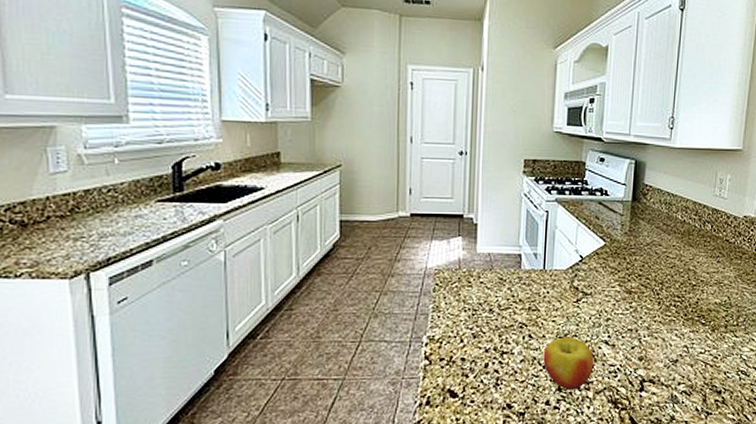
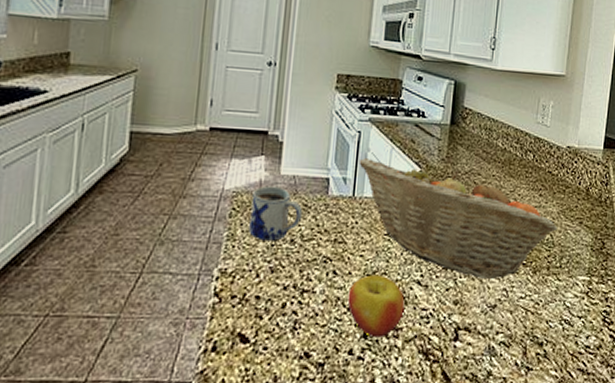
mug: none [451,263,499,311] -> present [249,185,303,241]
fruit basket: none [548,235,734,337] -> present [359,158,557,278]

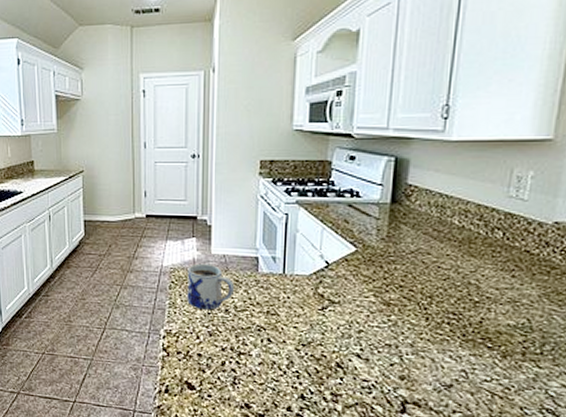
apple: present [347,274,405,338] -> none [283,344,343,401]
fruit basket: present [359,158,557,278] -> none [288,239,537,360]

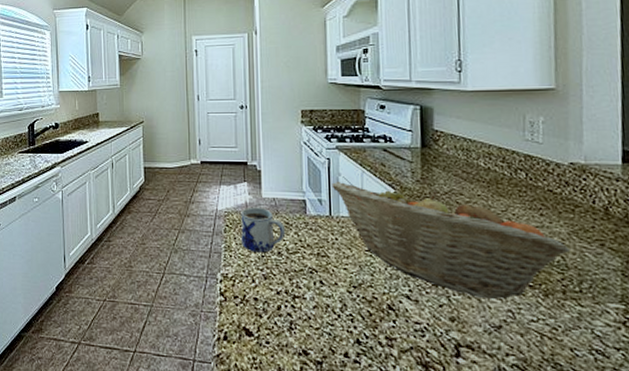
fruit basket: none [288,239,537,360] -> present [331,182,570,299]

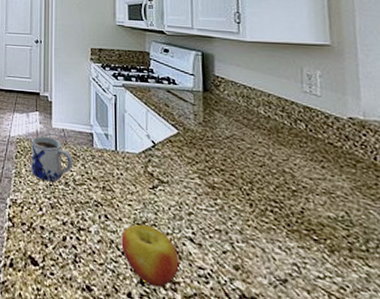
fruit basket: present [331,182,570,299] -> none [118,118,354,252]
apple: none [337,286,396,345] -> present [121,224,179,288]

